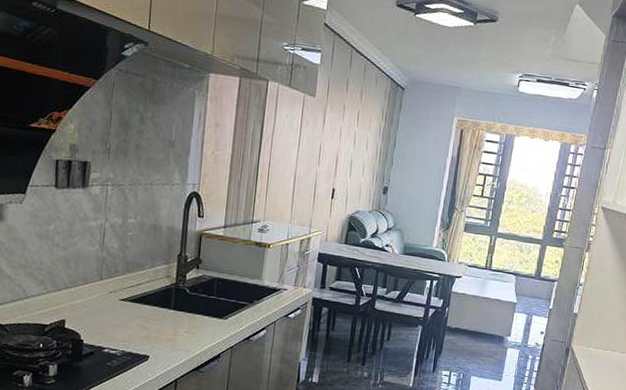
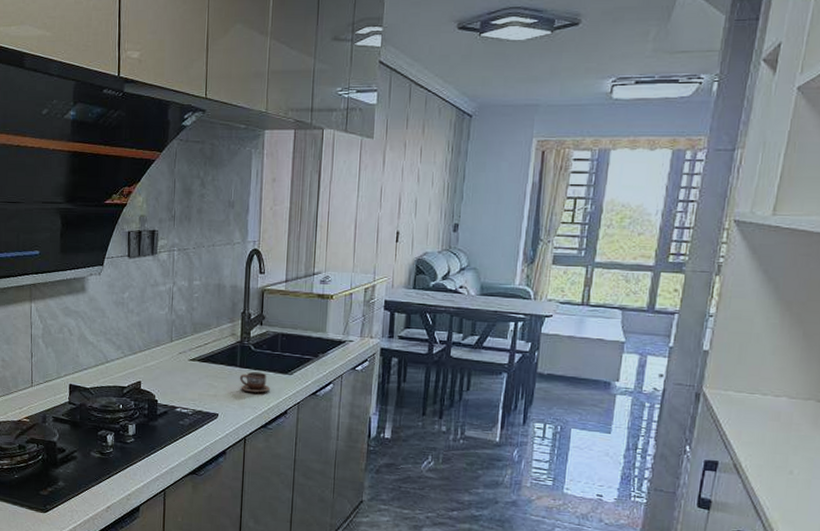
cup: none [172,314,205,336] -> present [239,371,271,393]

